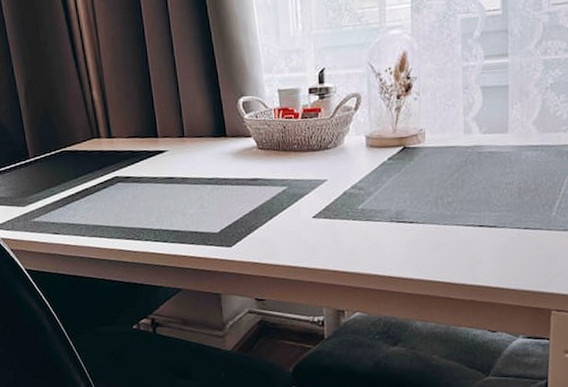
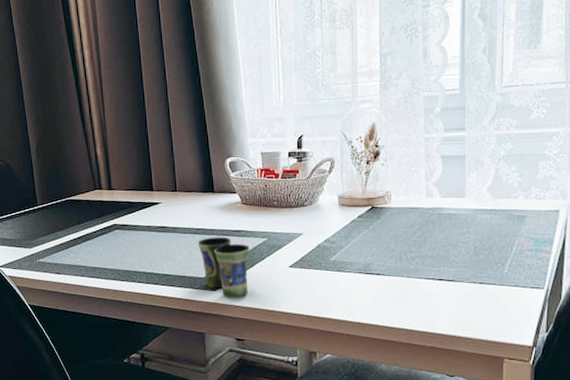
cup: none [209,186,269,255] -> present [197,237,251,298]

